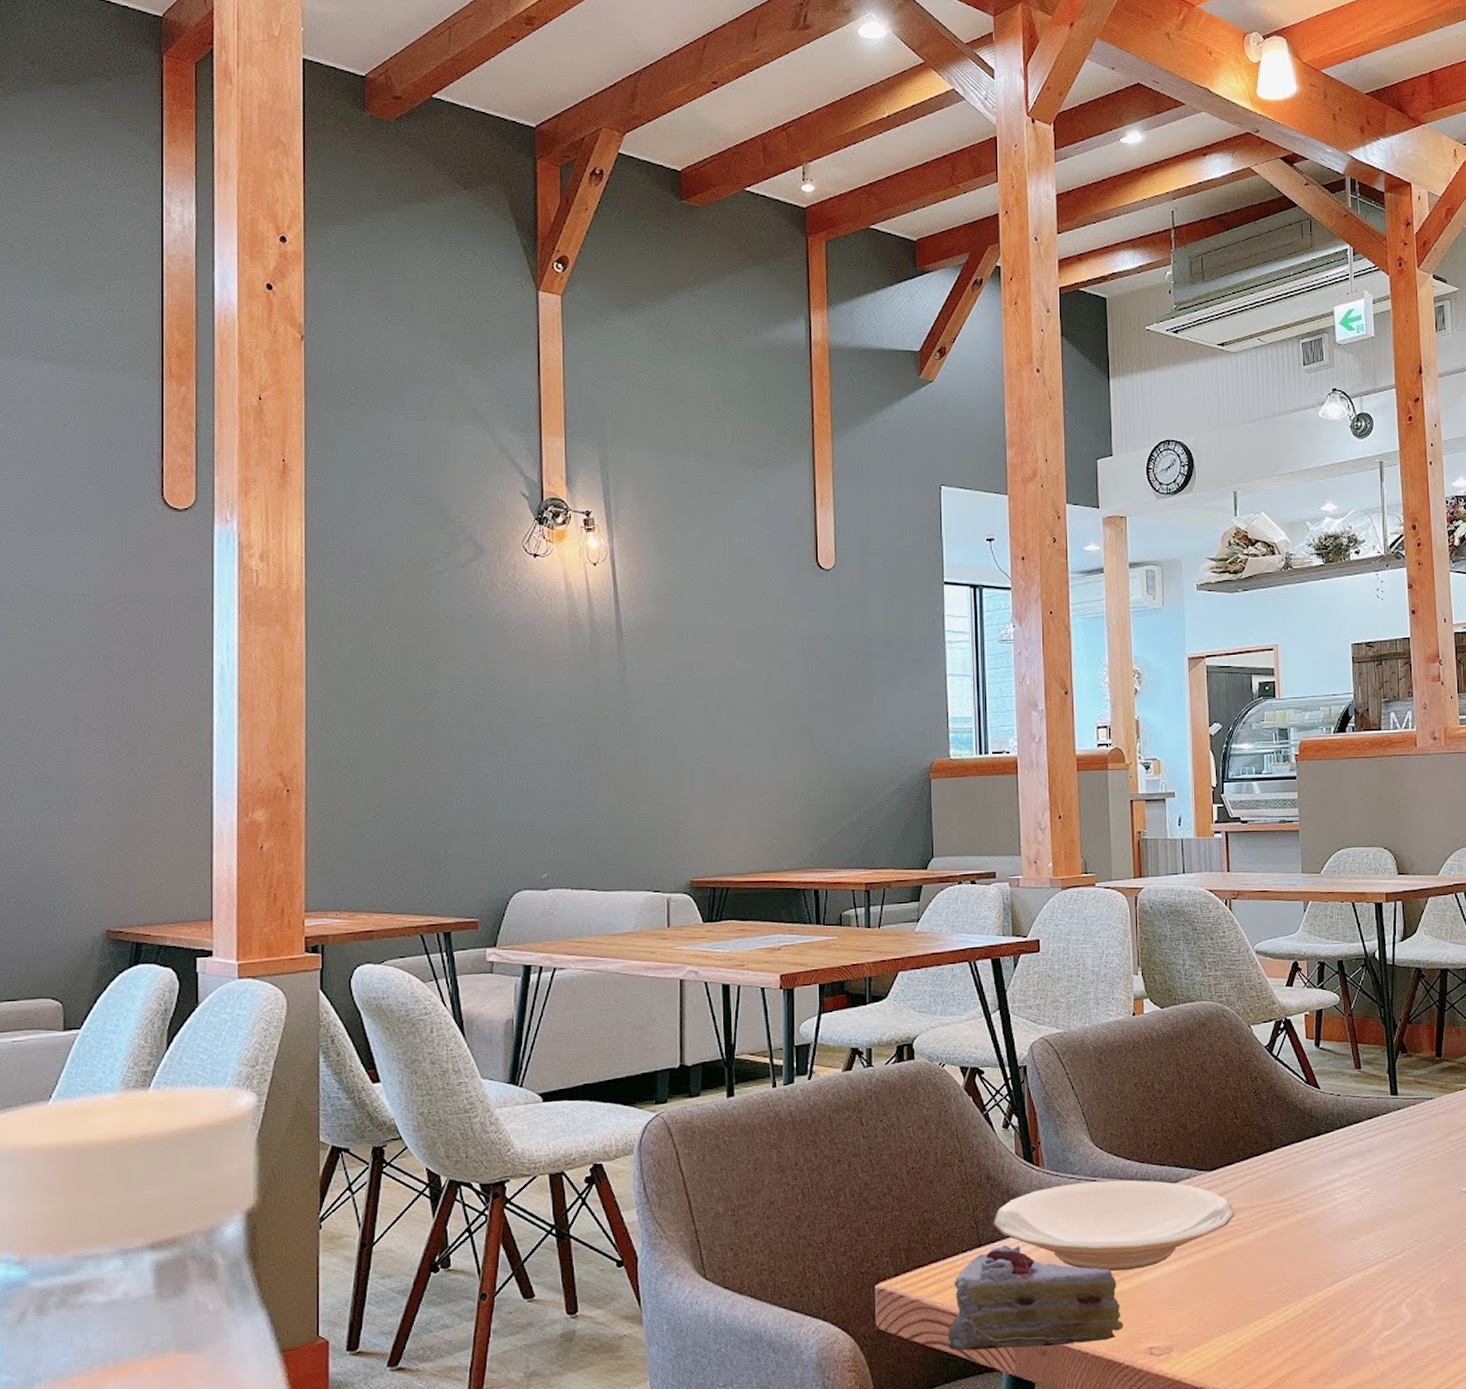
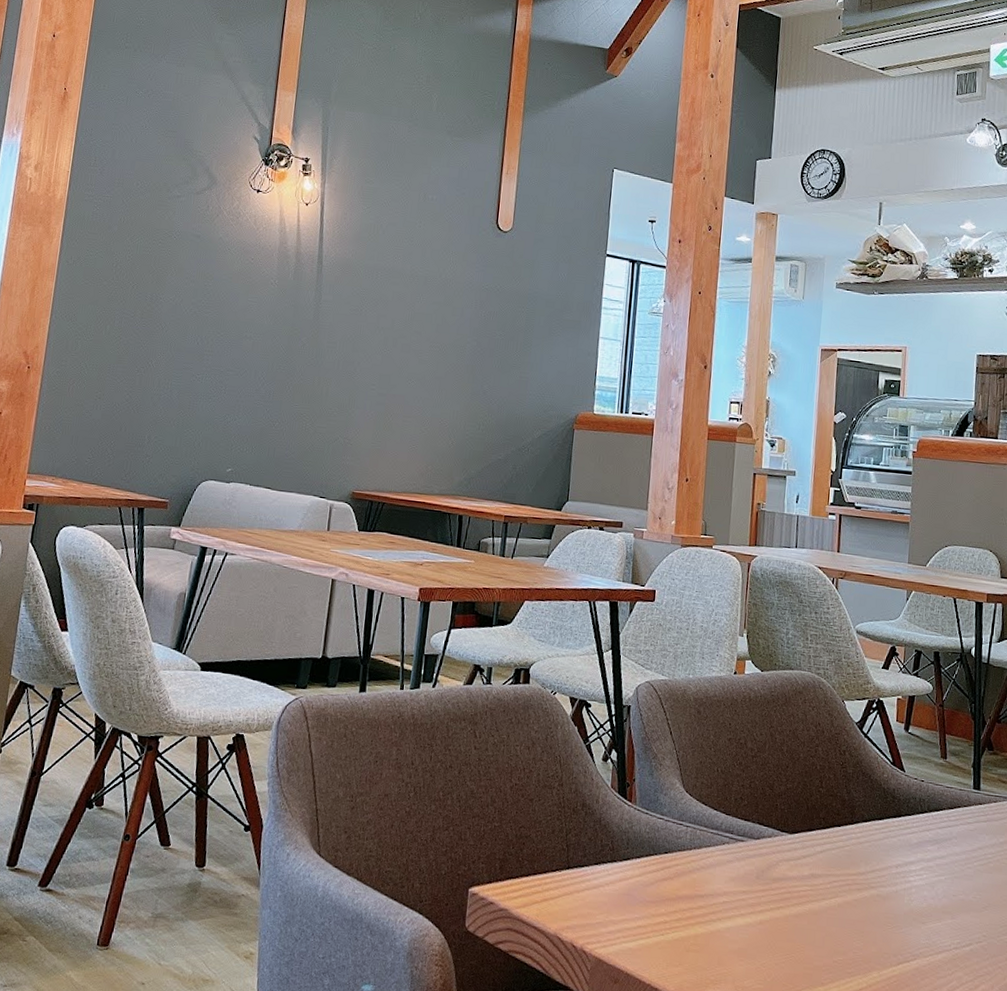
cake: present [947,1245,1124,1351] -> none [527,871,694,979]
saucer: present [993,1179,1235,1271] -> none [582,823,811,916]

